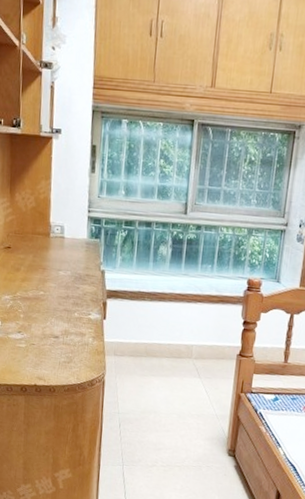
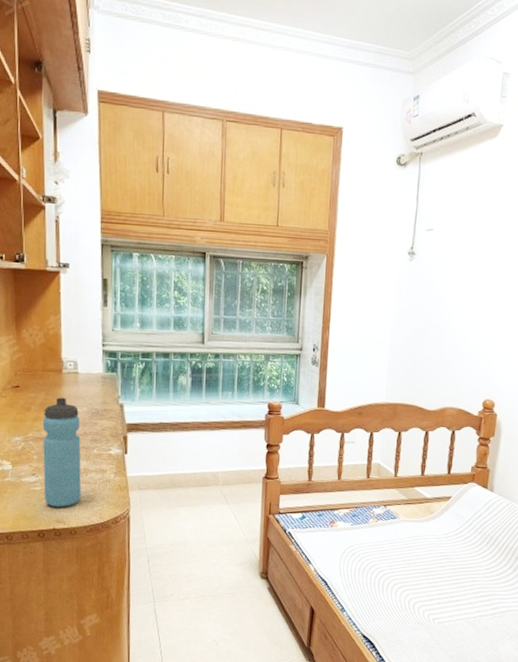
water bottle: none [28,260,64,366] -> present [42,397,82,507]

